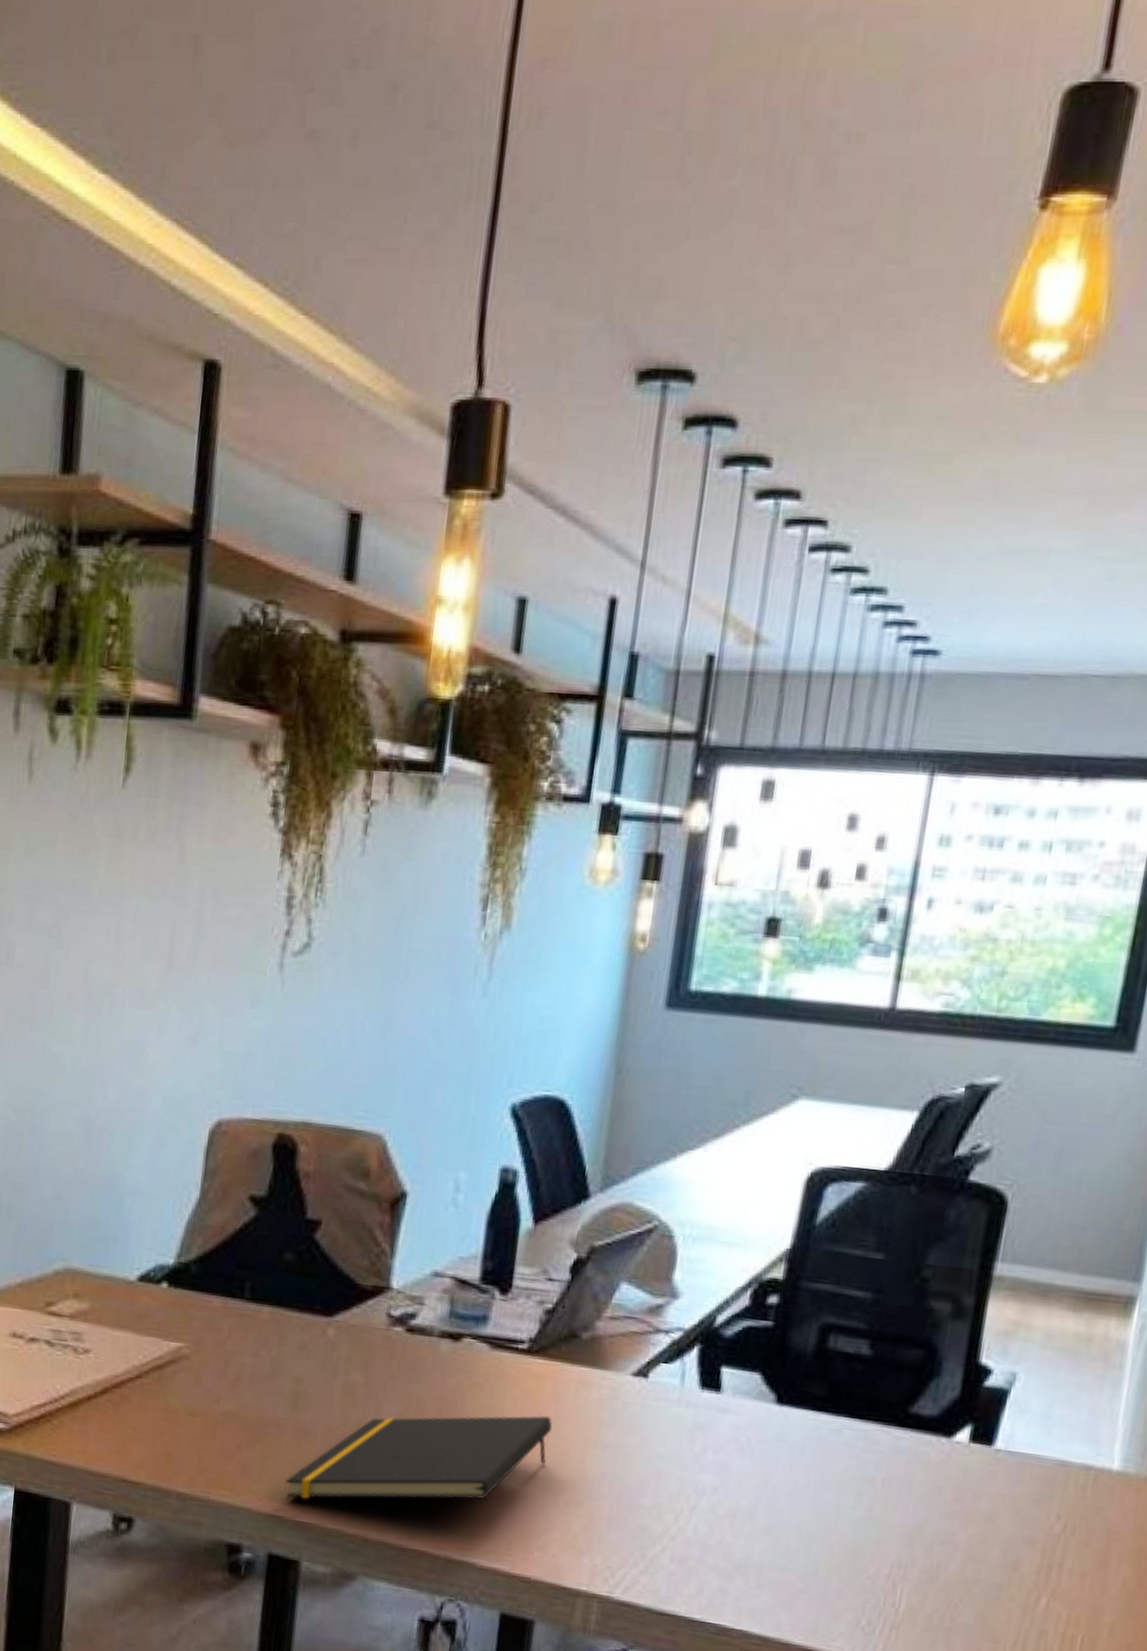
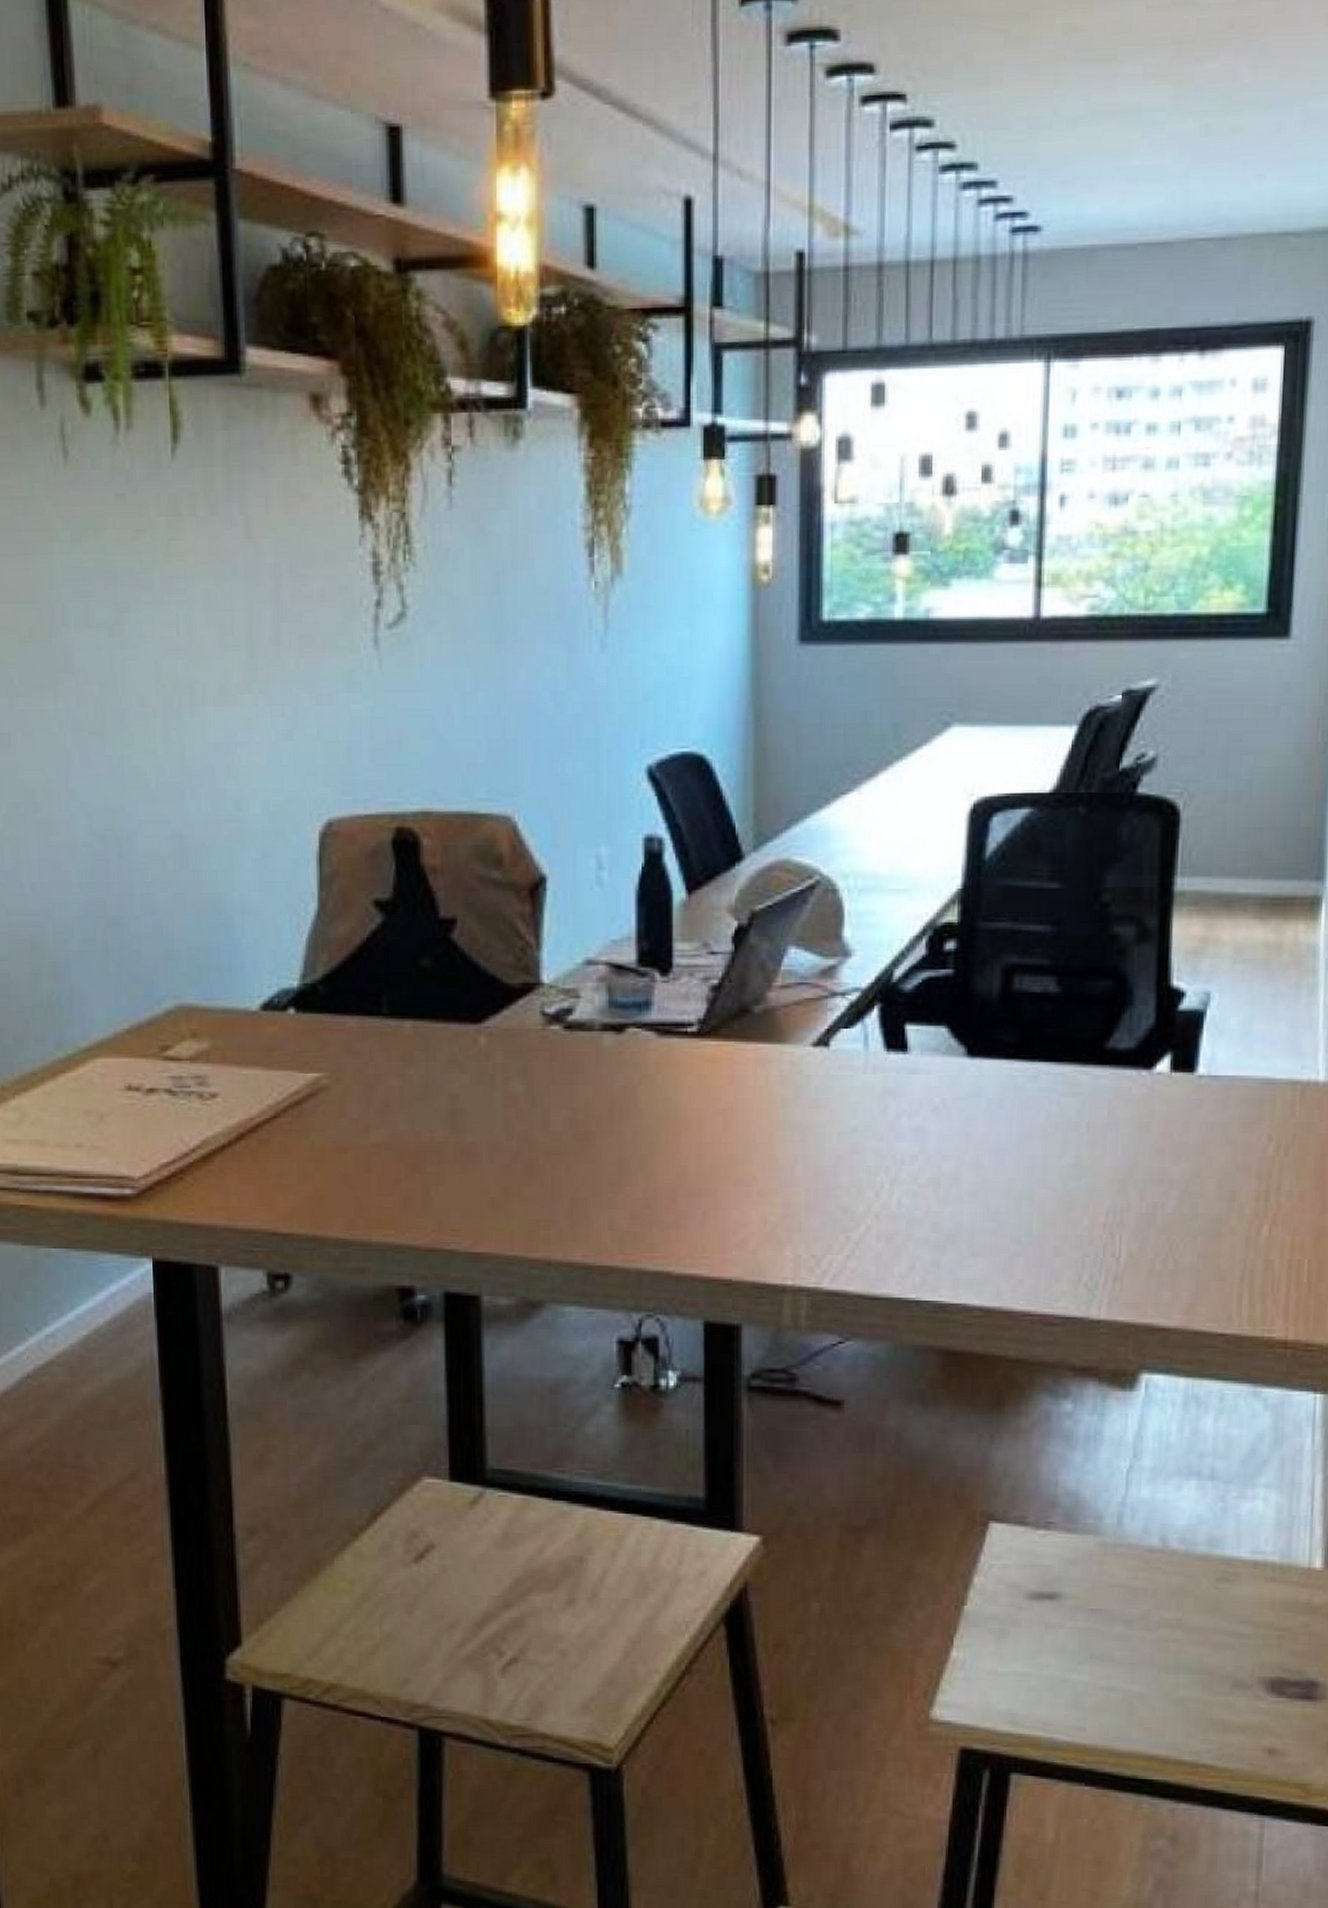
notepad: present [285,1415,552,1500] -> none [452,1101,733,1229]

